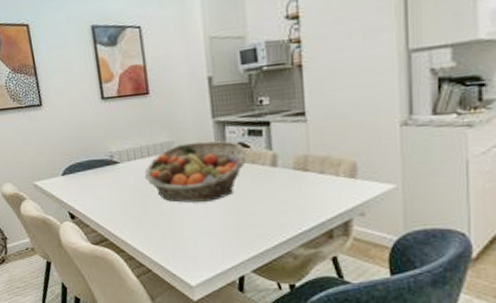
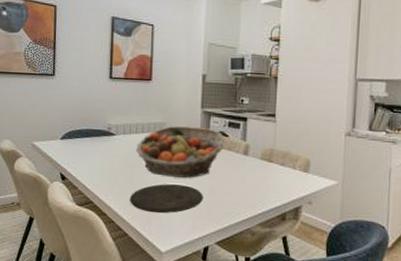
plate: none [146,210,230,245] -> present [129,184,203,214]

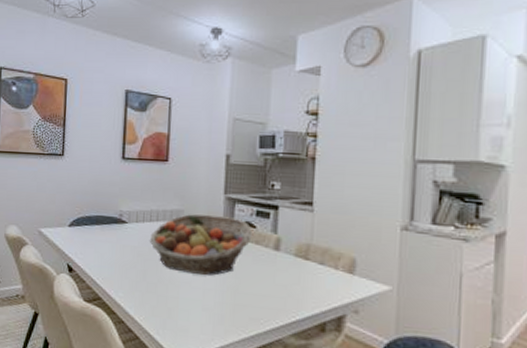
plate: present [129,184,203,214] -> none [141,281,226,316]

